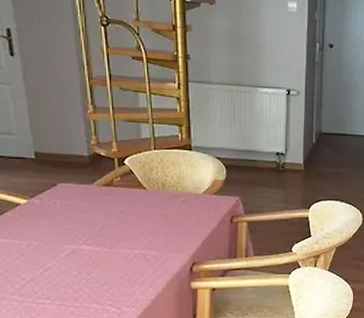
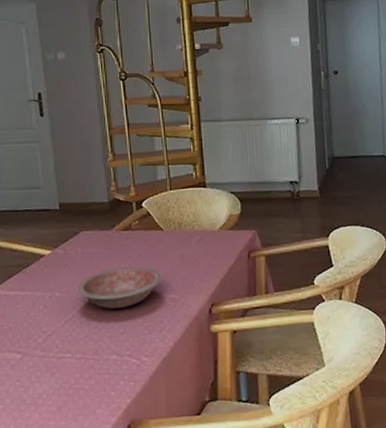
bowl: none [57,222,143,261] -> present [78,266,161,309]

